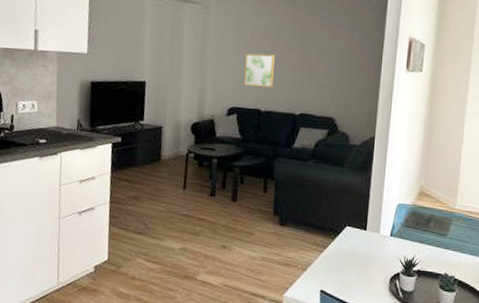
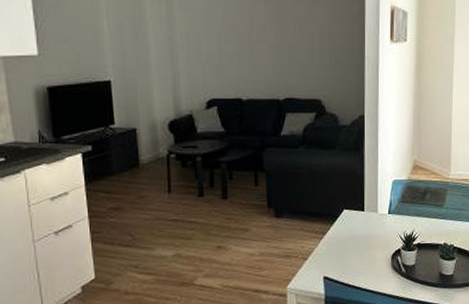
wall art: present [243,53,275,88] -> none [218,37,253,74]

